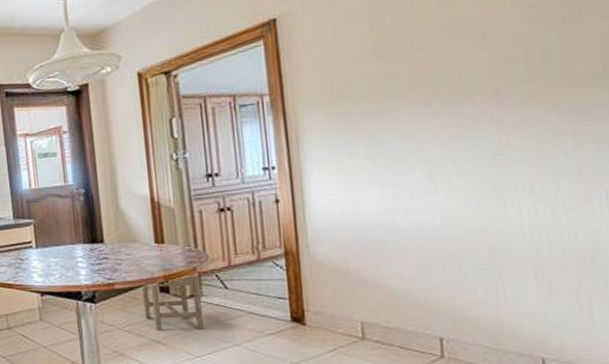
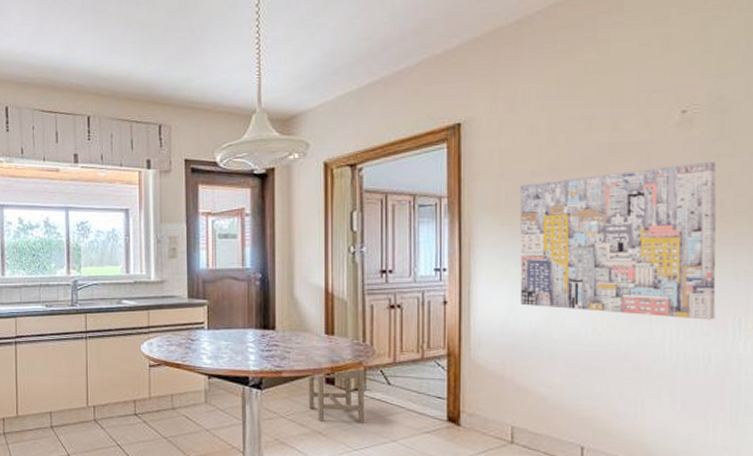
wall art: none [346,28,578,197] -> present [520,162,717,320]

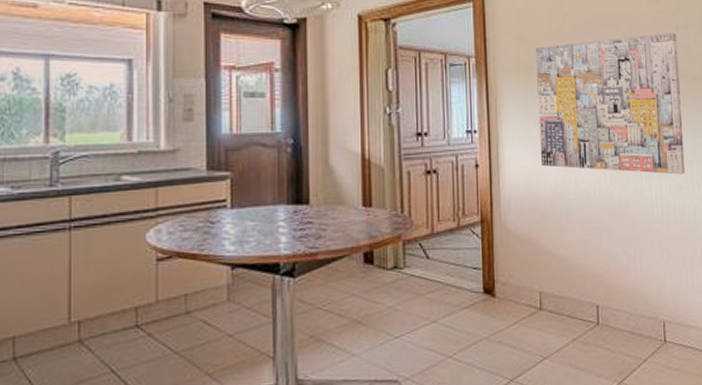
stool: present [308,366,365,423] -> none [346,240,406,309]

